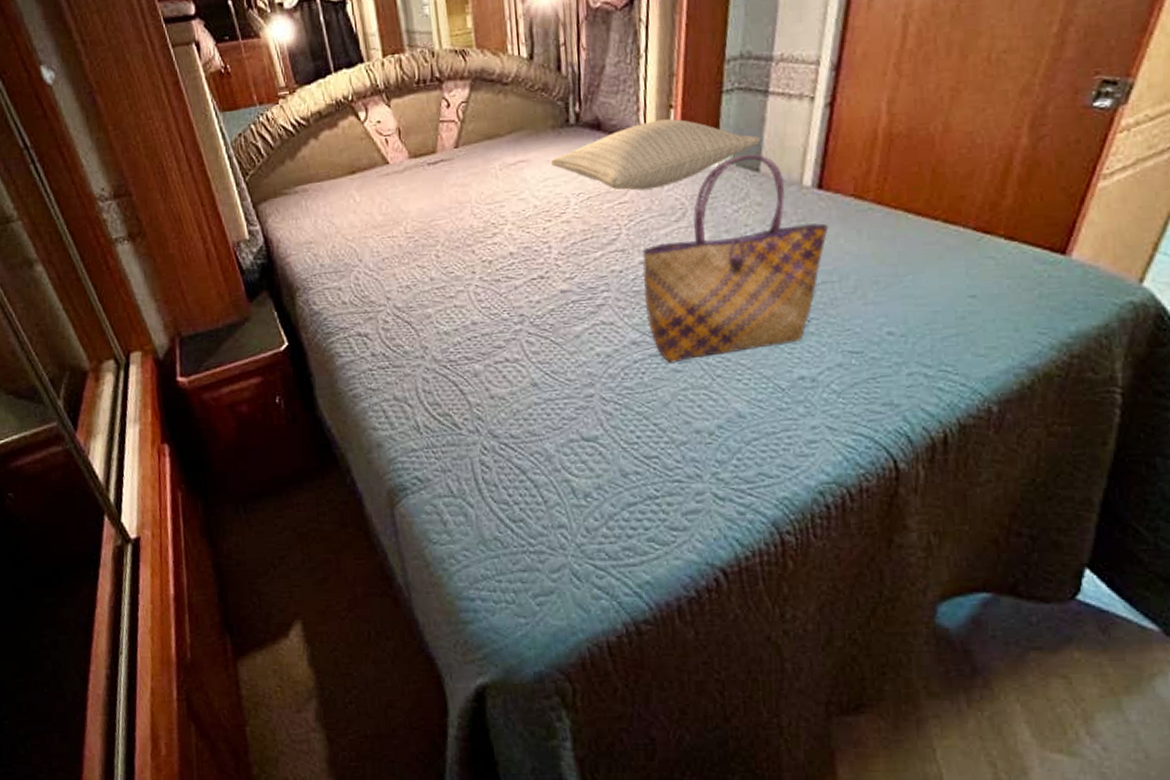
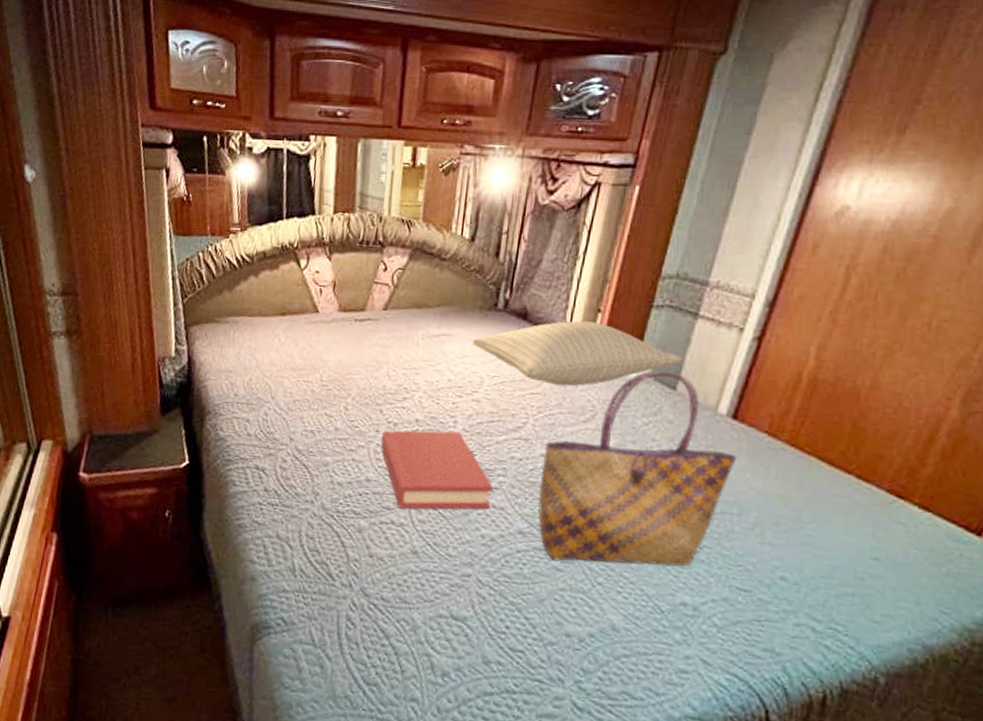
hardback book: none [479,256,599,345] -> present [381,430,493,510]

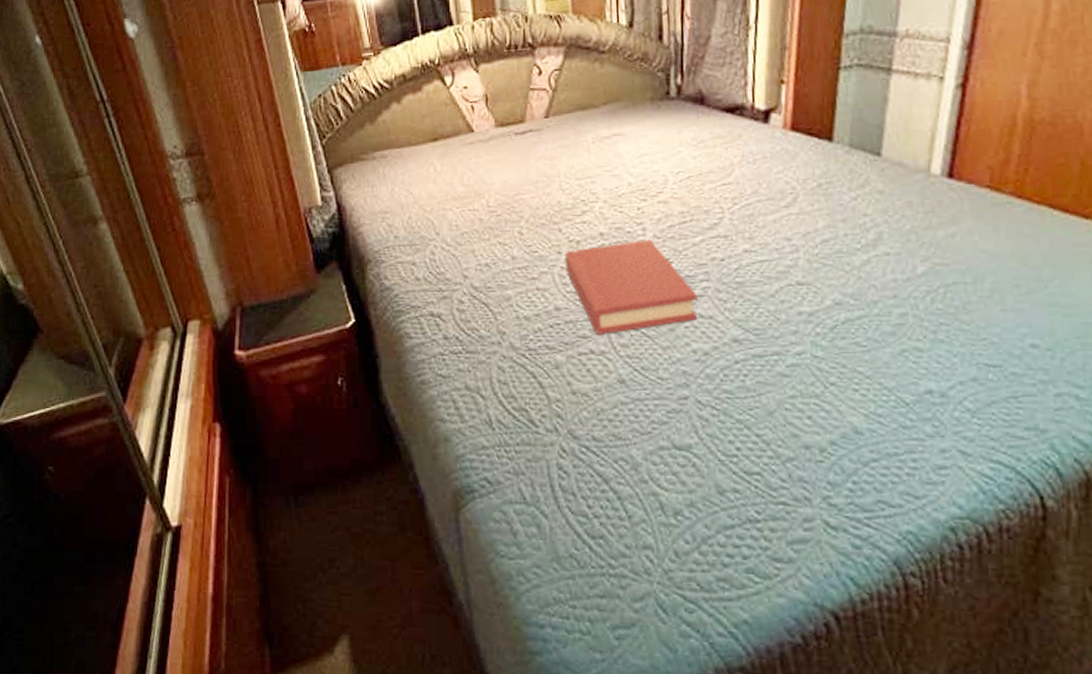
pillow: present [471,320,683,387] -> none [647,95,883,172]
tote bag: present [538,370,737,567] -> none [746,136,960,366]

